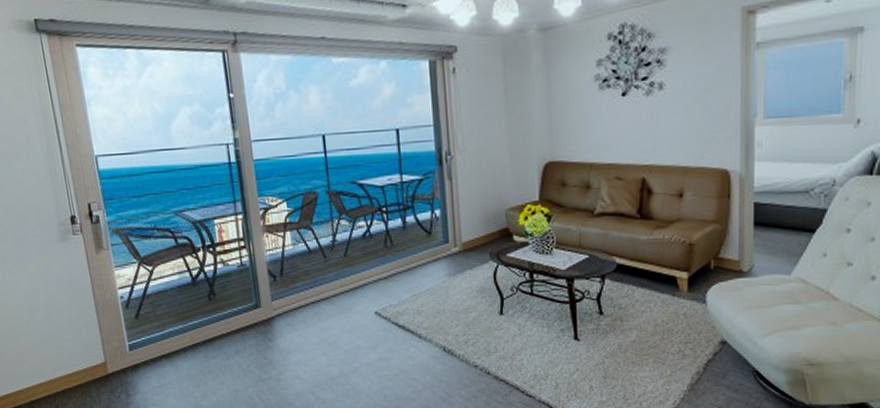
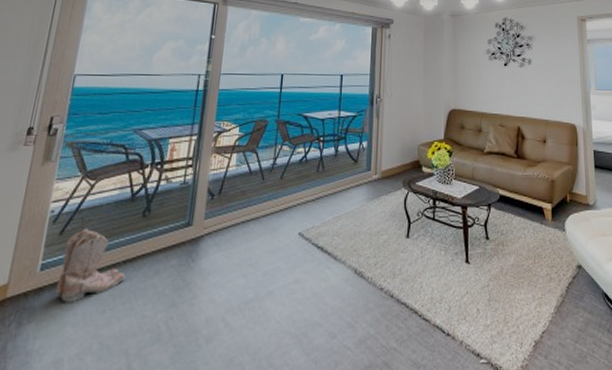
boots: none [144,312,210,378] -> present [55,228,127,303]

